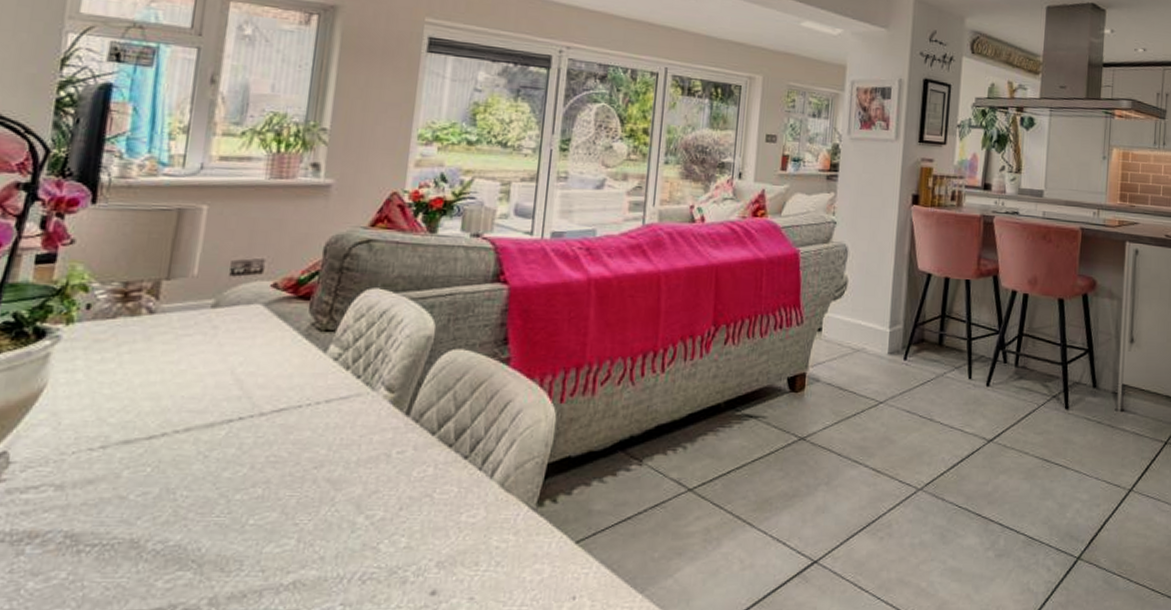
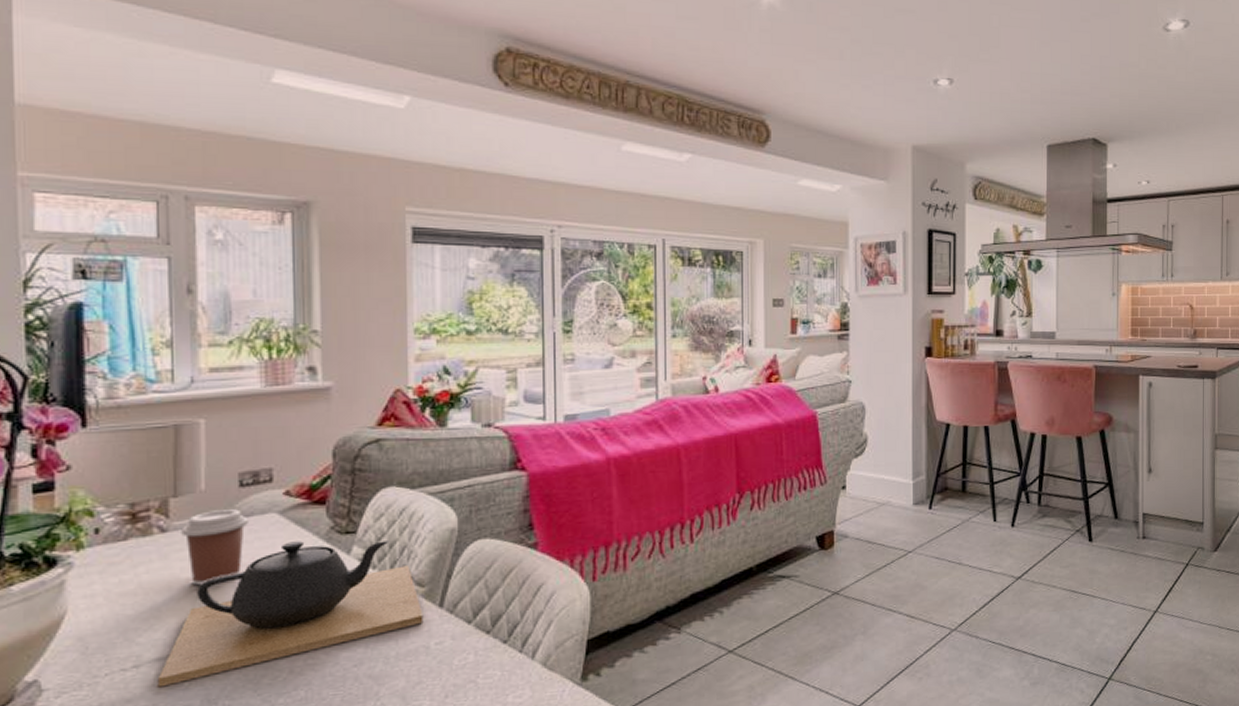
teapot: none [120,334,390,471] -> present [157,541,424,688]
coffee cup: none [167,296,234,371] -> present [181,509,248,586]

